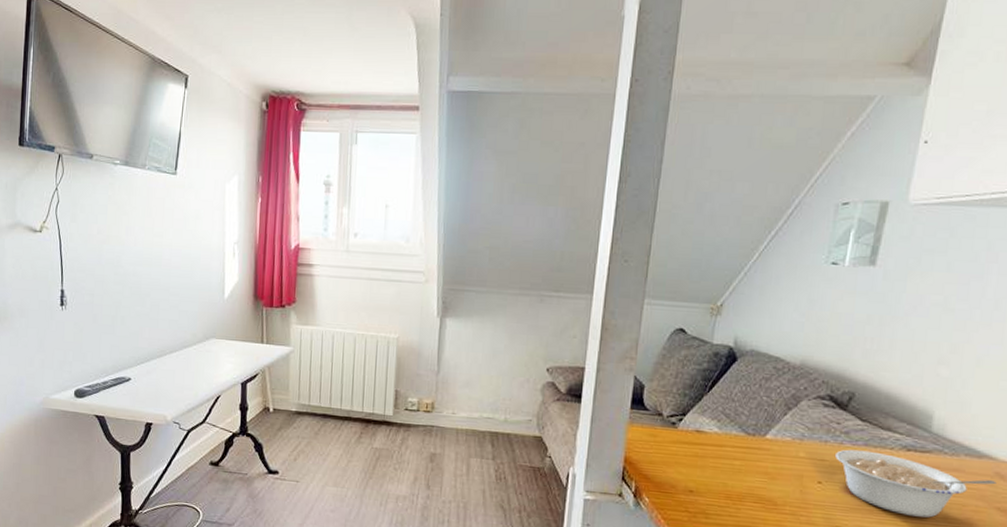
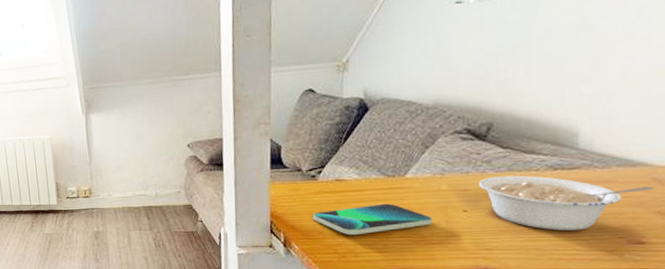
smartphone: none [667,463,788,495] -> present [312,203,433,236]

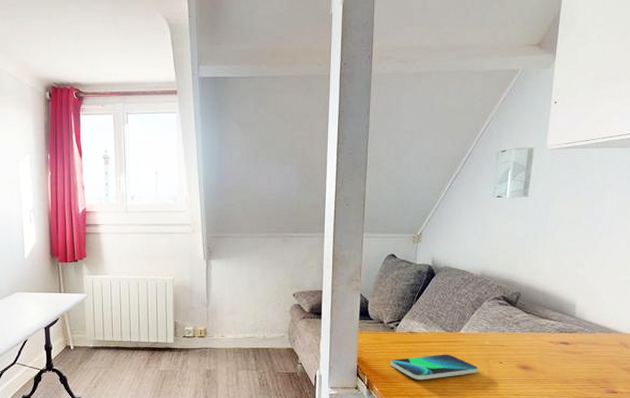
legume: present [477,175,654,231] -> none [510,335,622,381]

